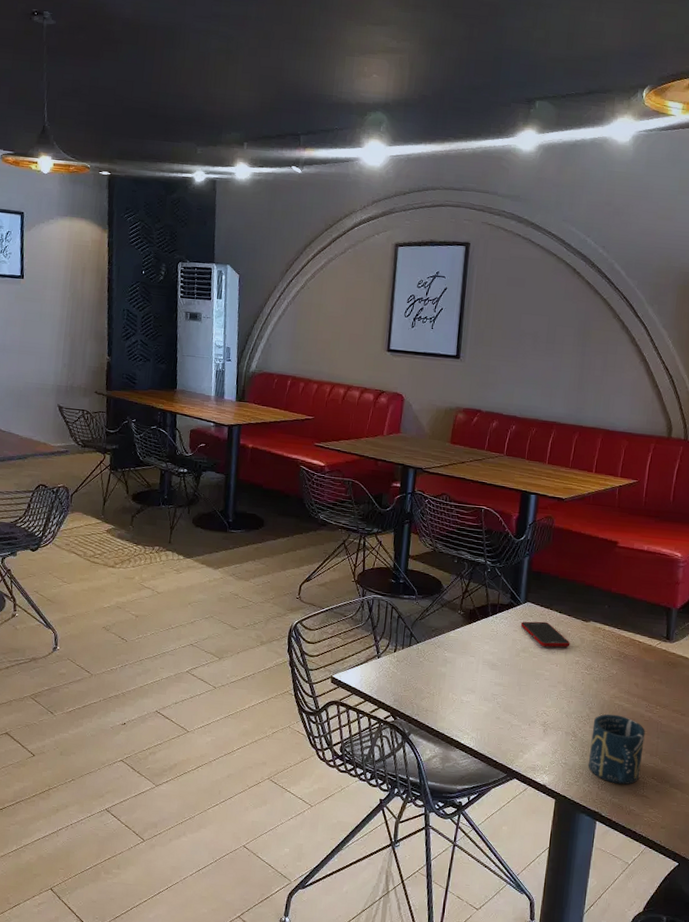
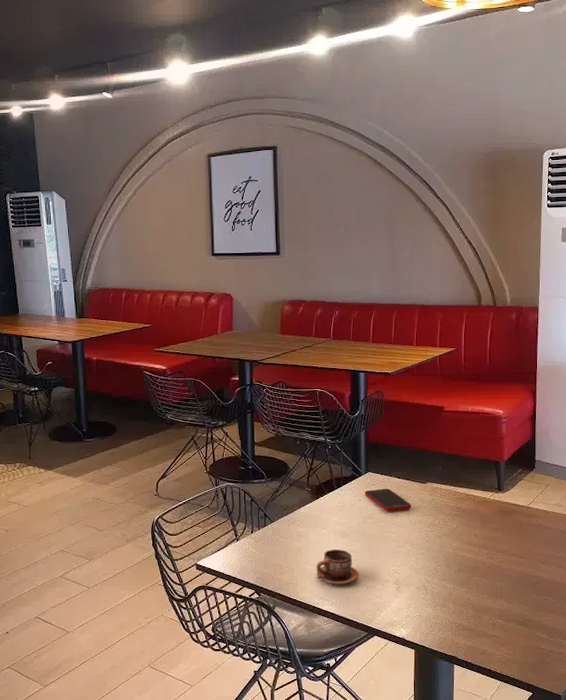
cup: none [458,680,505,720] -> present [316,549,359,586]
cup: present [588,714,645,785] -> none [440,565,489,629]

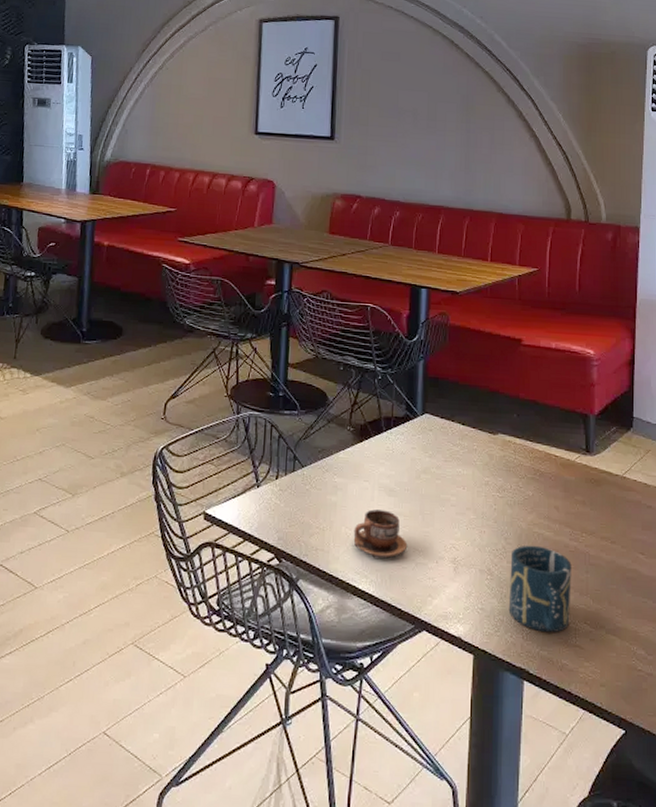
cell phone: present [364,488,412,512] -> none [419,436,477,467]
cup: none [440,565,489,629] -> present [508,545,572,633]

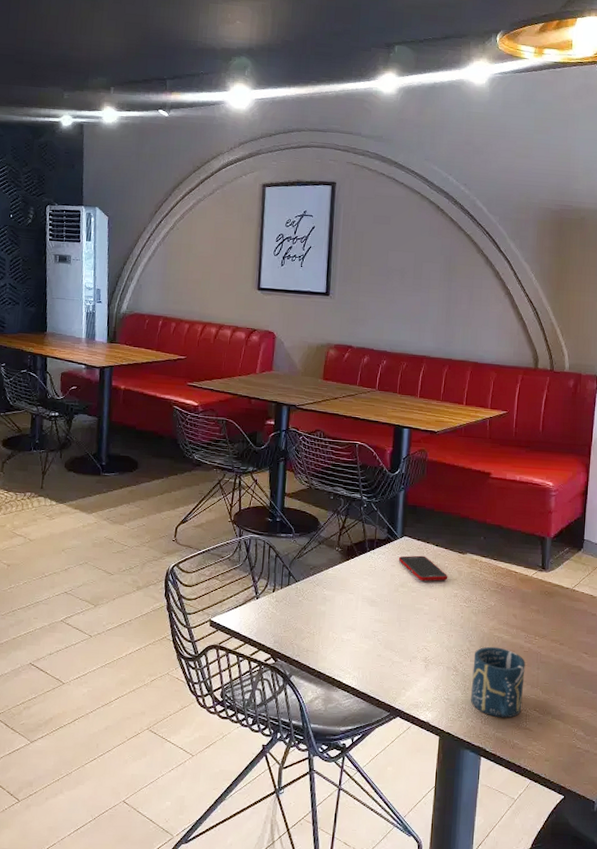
cup: present [353,509,408,558] -> none [339,617,386,658]
cell phone: none [419,436,477,467] -> present [398,555,448,582]

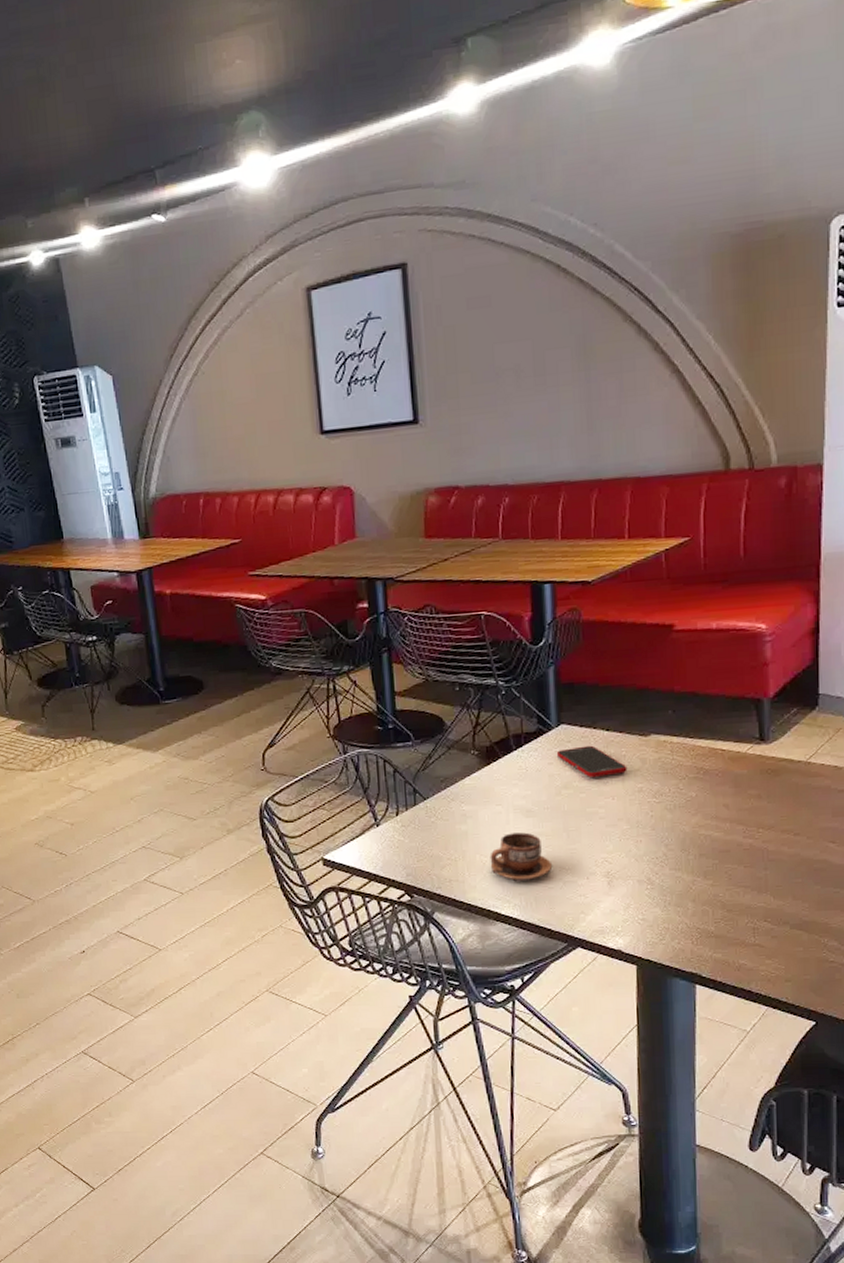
cup: none [339,617,386,658] -> present [490,832,553,882]
cup: present [470,646,525,719] -> none [673,848,747,936]

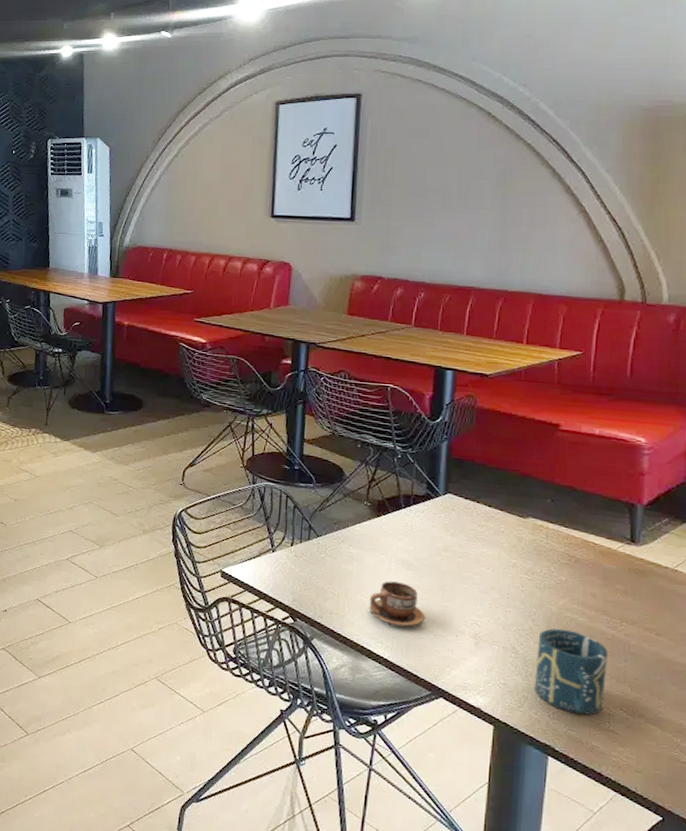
cell phone: present [556,745,628,778] -> none [440,515,504,548]
cup: none [673,848,747,936] -> present [534,628,608,715]

